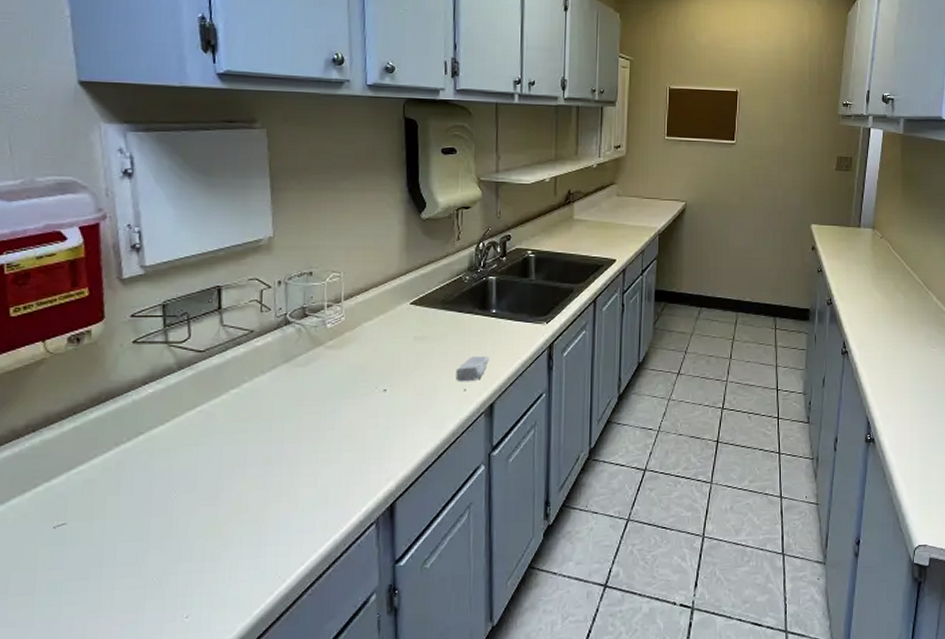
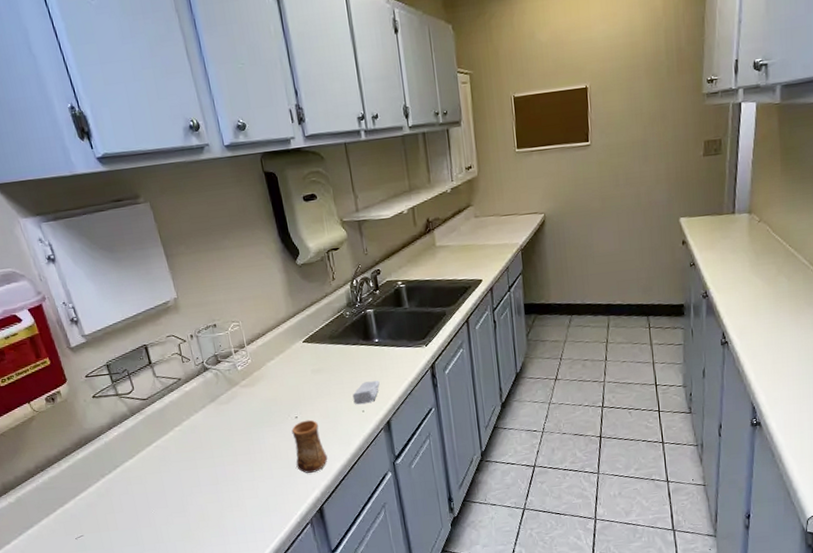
cup: none [373,394,413,459] -> present [291,419,328,473]

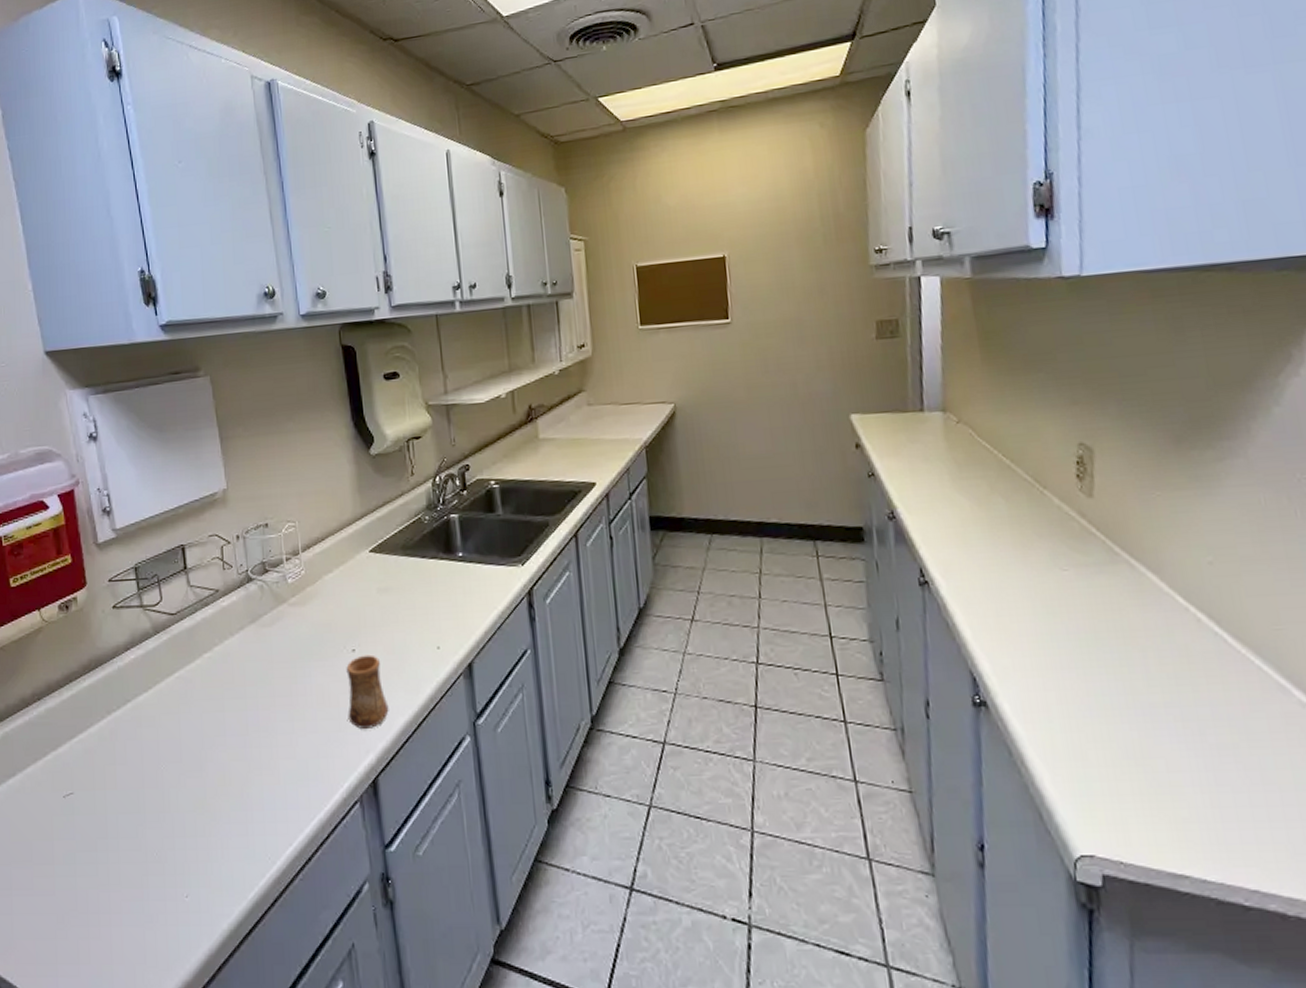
soap bar: present [352,380,380,405] -> none [426,607,462,639]

